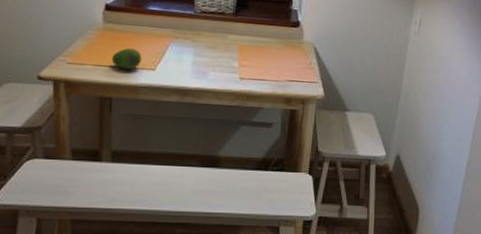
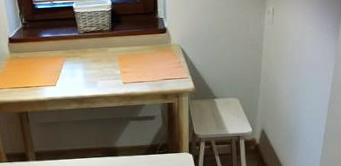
fruit: present [111,47,142,70] -> none [21,70,44,88]

